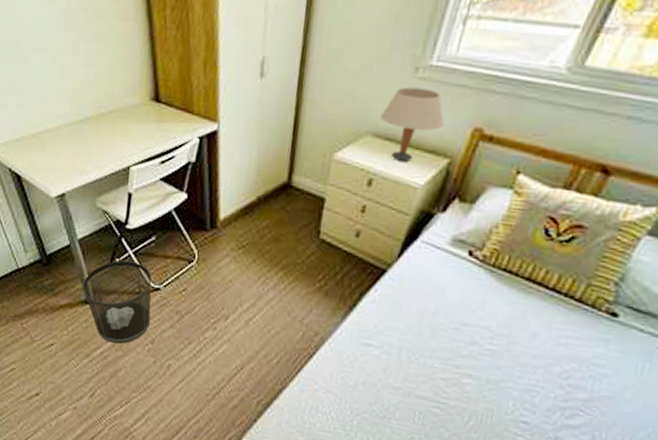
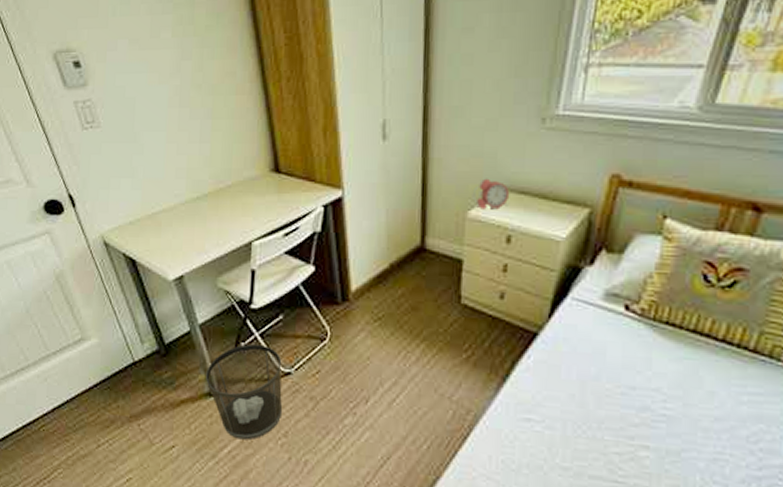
alarm clock: none [340,122,379,153] -> present [472,178,512,209]
table lamp: present [379,87,444,162] -> none [511,138,579,214]

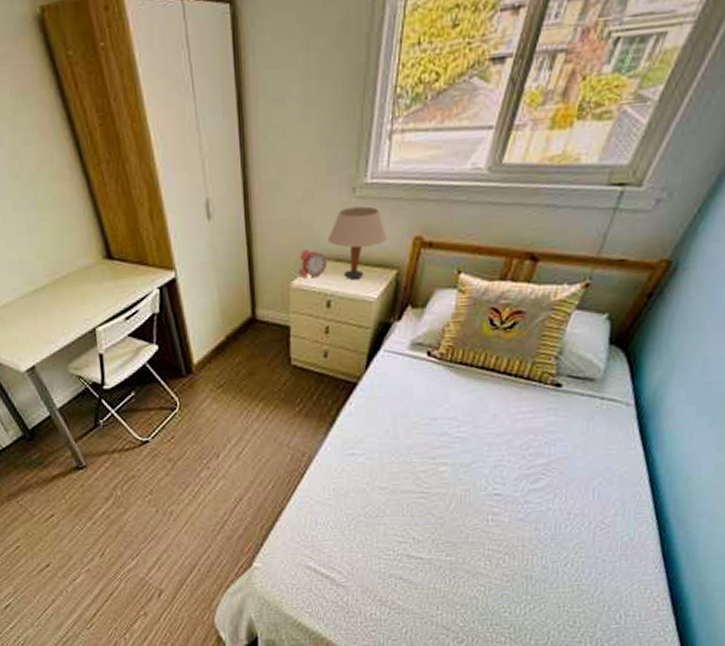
waste bin: present [206,344,282,440] -> none [71,420,145,502]
table lamp: none [511,138,579,214] -> present [327,206,387,279]

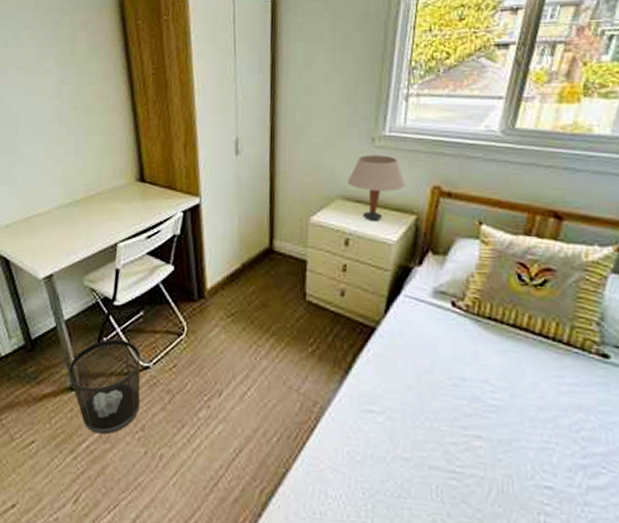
waste bin: none [71,420,145,502] -> present [68,339,141,435]
alarm clock: present [294,249,329,279] -> none [314,188,348,216]

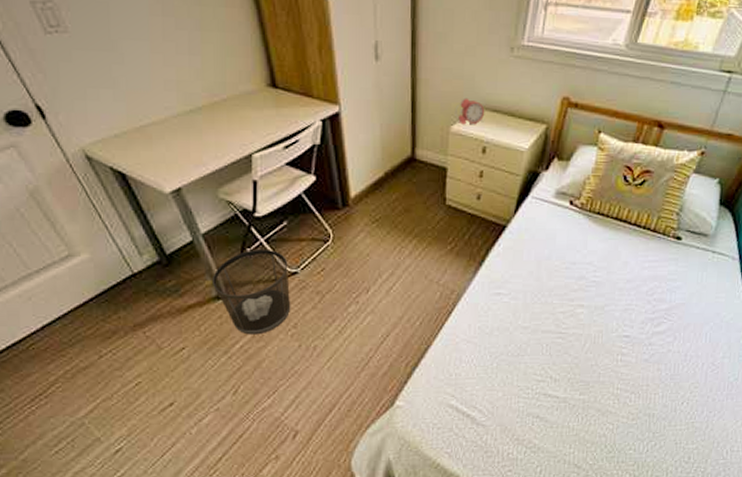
alarm clock: none [314,188,348,216] -> present [454,97,487,125]
table lamp: present [347,155,405,220] -> none [486,64,539,129]

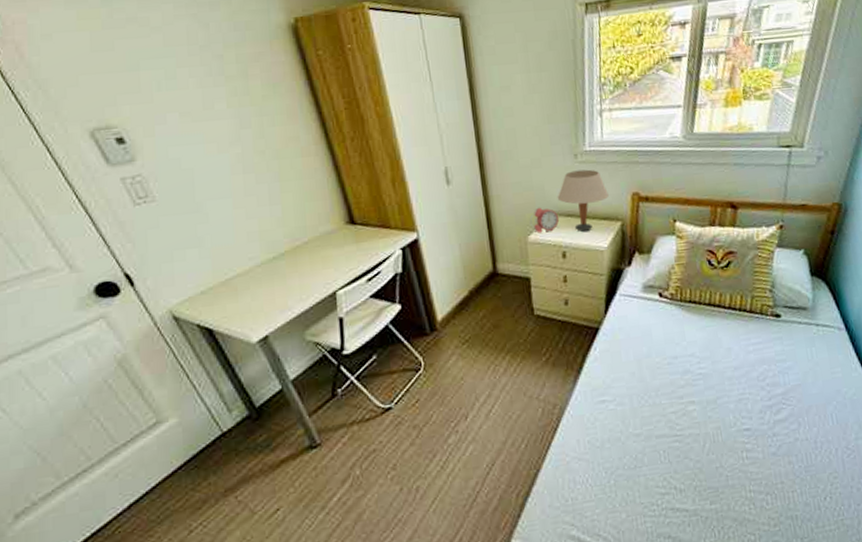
waste bin: present [213,250,290,335] -> none [304,387,387,485]
table lamp: none [486,64,539,129] -> present [557,169,609,232]

